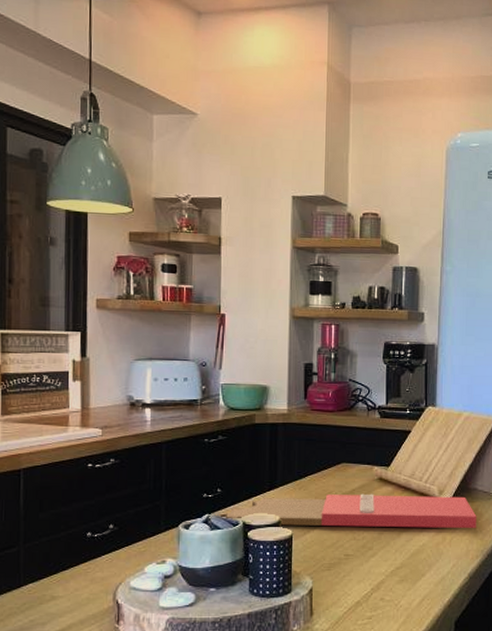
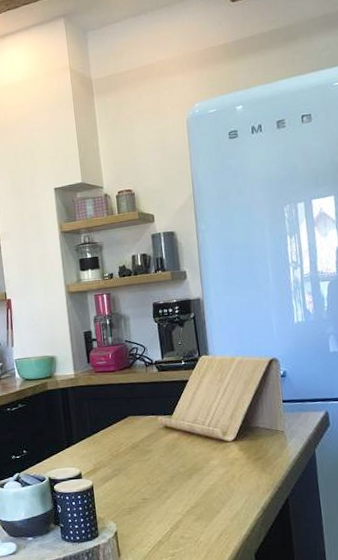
cutting board: present [216,493,477,529] -> none [25,435,264,478]

